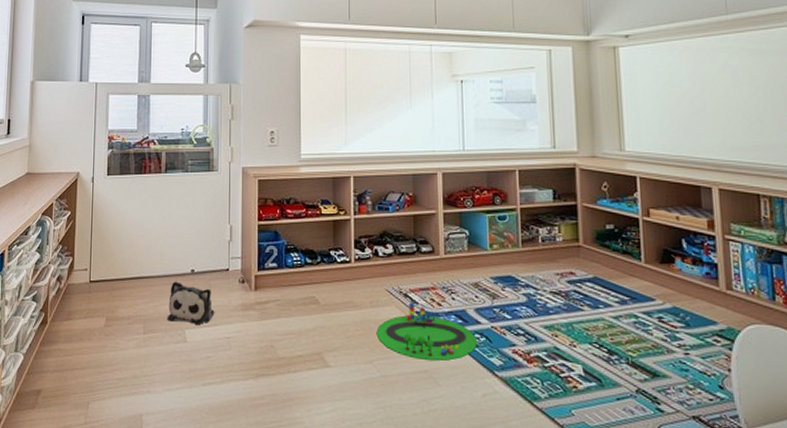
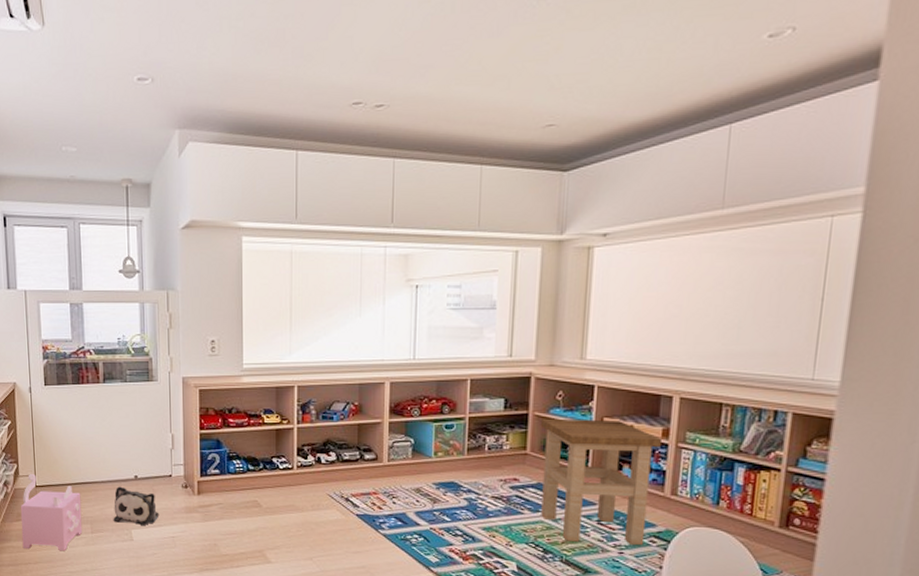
toy box: none [70,267,136,355] -> present [20,473,83,552]
toy play set: present [376,302,477,361] -> none [317,506,415,558]
stool: none [589,210,708,345] -> present [540,419,661,545]

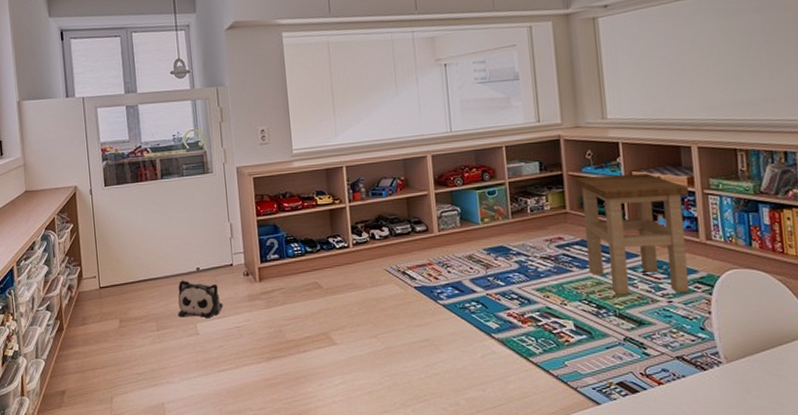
toy box: present [20,473,83,552] -> none [85,274,148,353]

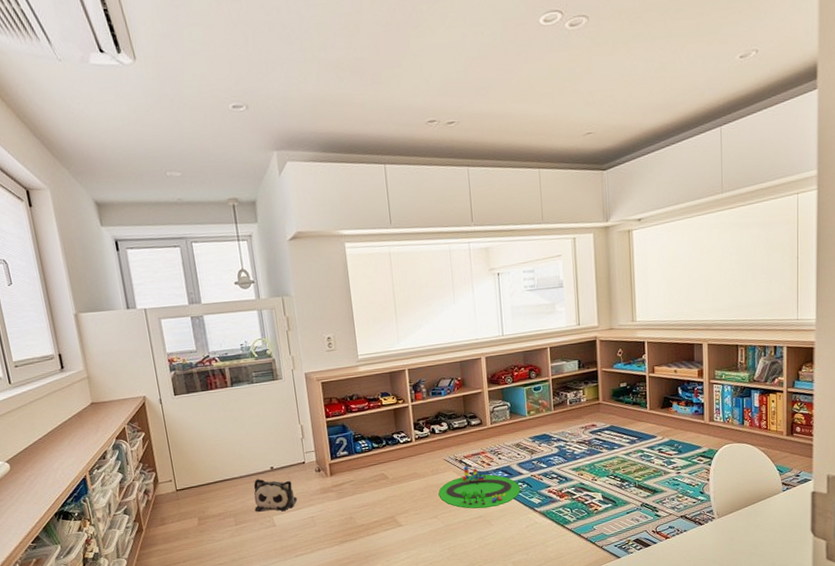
toy play set: none [378,279,474,330] -> present [438,466,520,509]
stool: present [574,173,690,295] -> none [607,368,698,470]

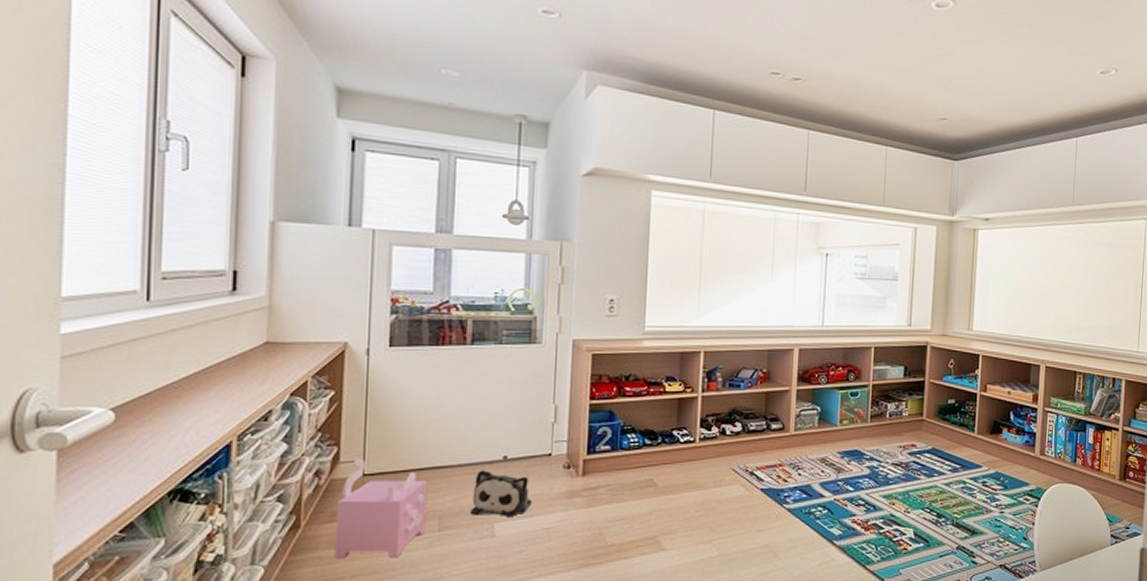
toy box: none [163,478,227,550] -> present [334,458,428,558]
toy play set: present [438,466,520,509] -> none [718,480,819,535]

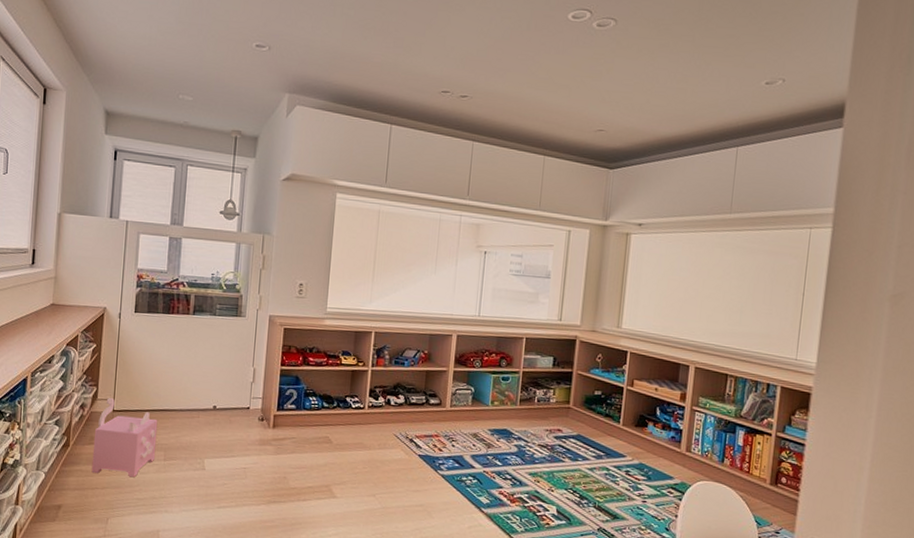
plush toy: present [470,470,533,516] -> none [187,415,234,455]

